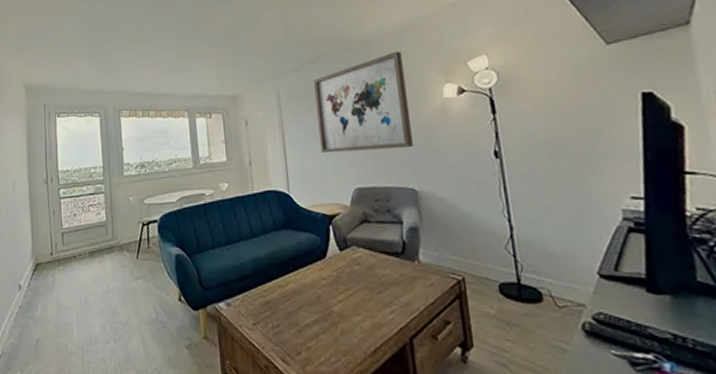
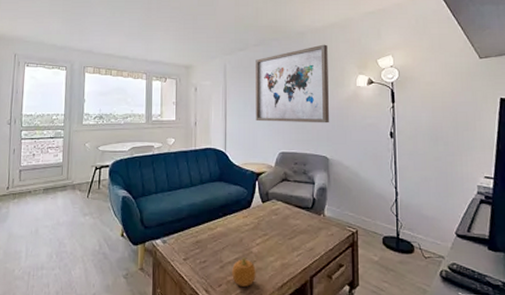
fruit: none [311,318,342,353] -> present [232,257,256,287]

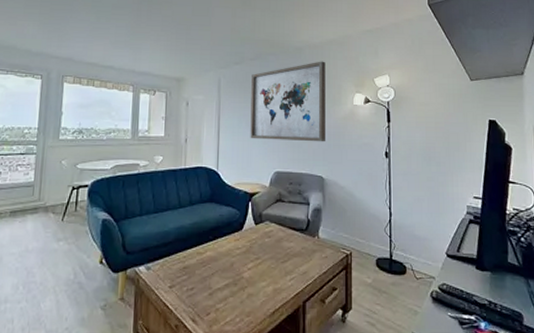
fruit: present [232,257,256,287] -> none [221,283,247,314]

